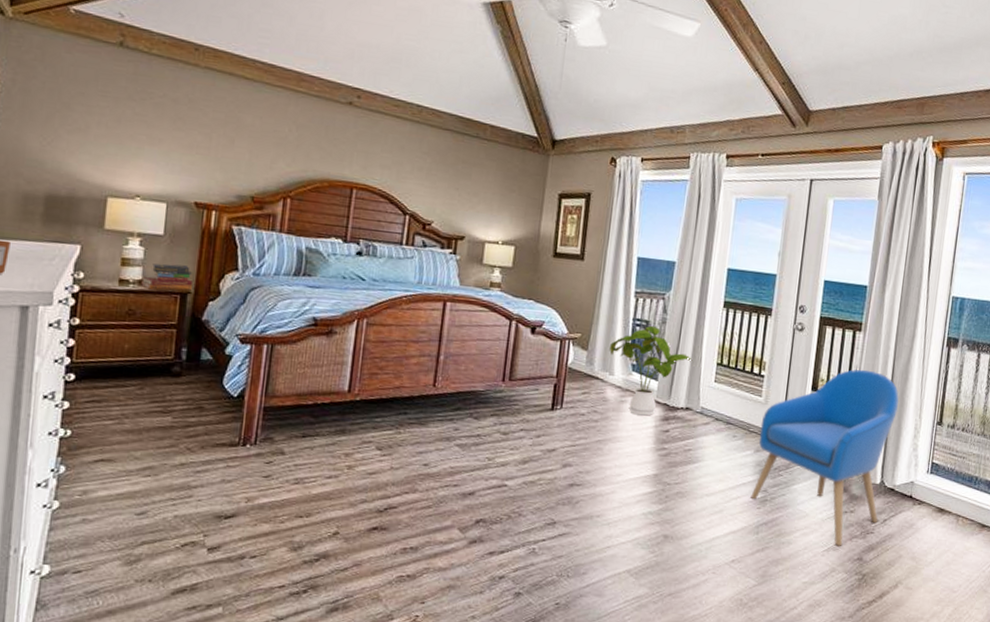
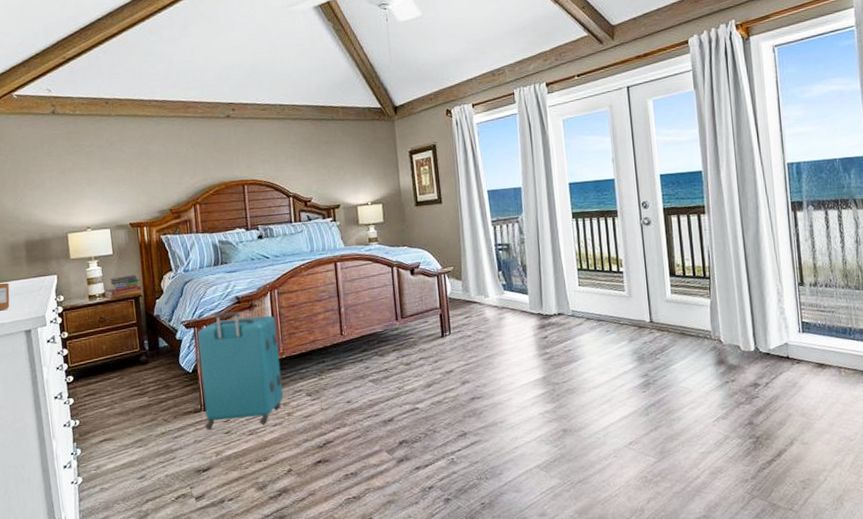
suitcase: none [240,333,358,475] -> present [197,312,284,430]
house plant: present [608,325,692,416] -> none [479,247,555,328]
armchair: present [750,369,899,546] -> none [629,247,761,415]

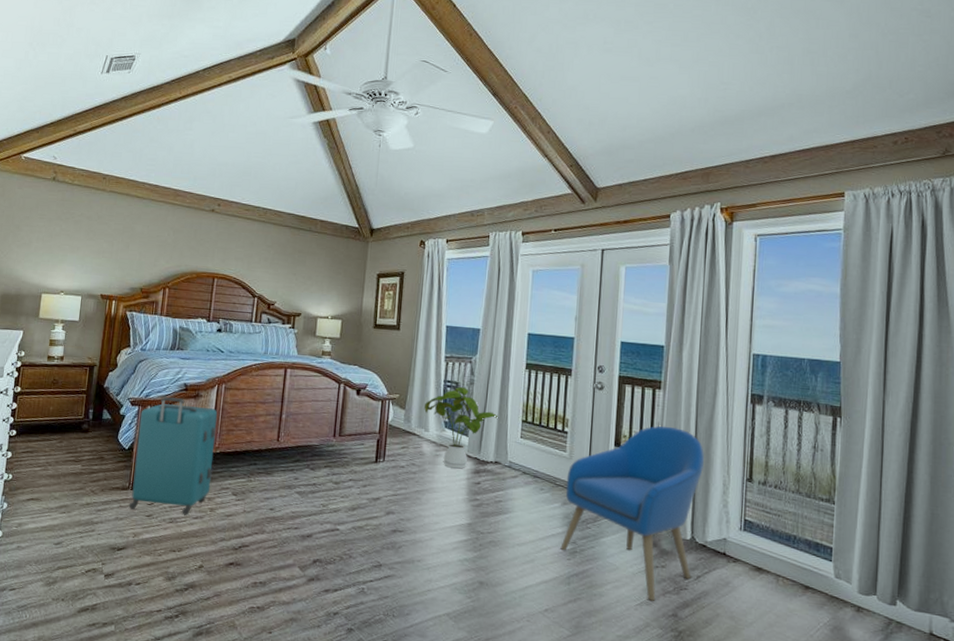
books: present [104,275,142,299] -> none [62,343,98,365]
house plant: none [479,247,555,328] -> present [423,386,499,469]
armchair: none [629,247,761,415] -> present [560,426,704,601]

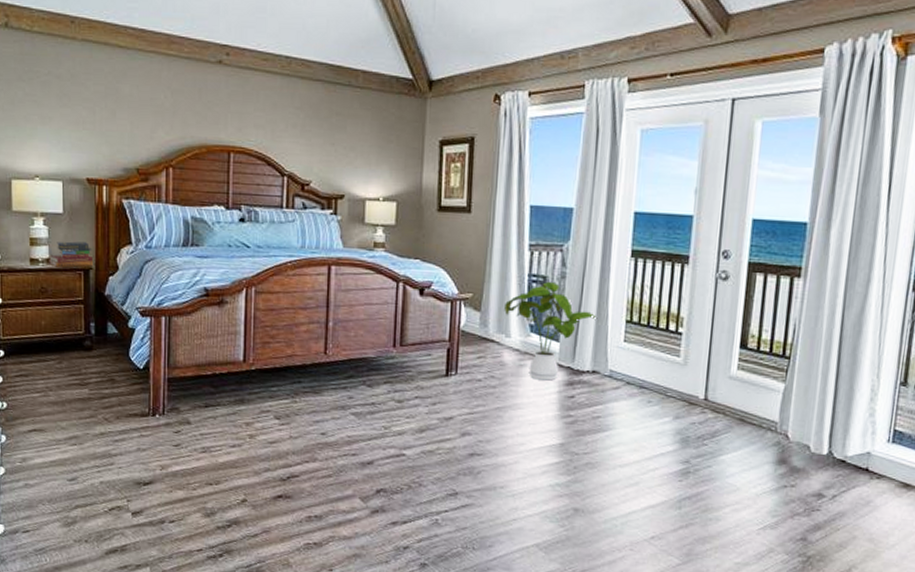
books: none [62,343,98,365] -> present [49,241,93,268]
suitcase: present [129,396,218,515] -> none [152,304,249,444]
armchair: present [560,426,704,601] -> none [670,322,850,524]

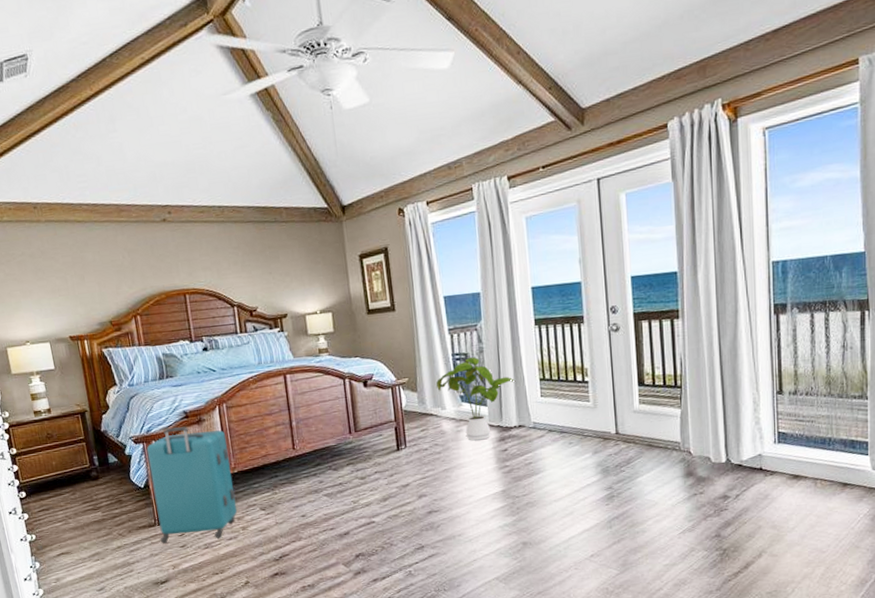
books: present [49,241,93,268] -> none [49,390,87,415]
suitcase: none [152,304,249,444] -> present [146,426,238,544]

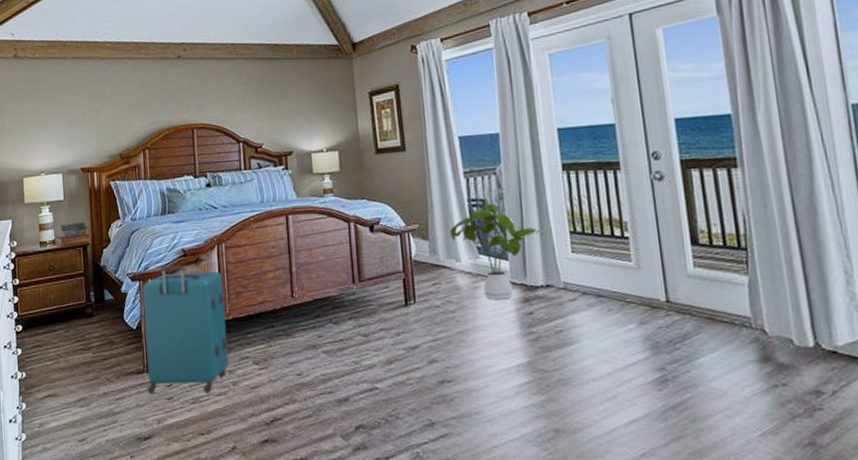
books: none [49,390,87,415] -> present [54,222,90,247]

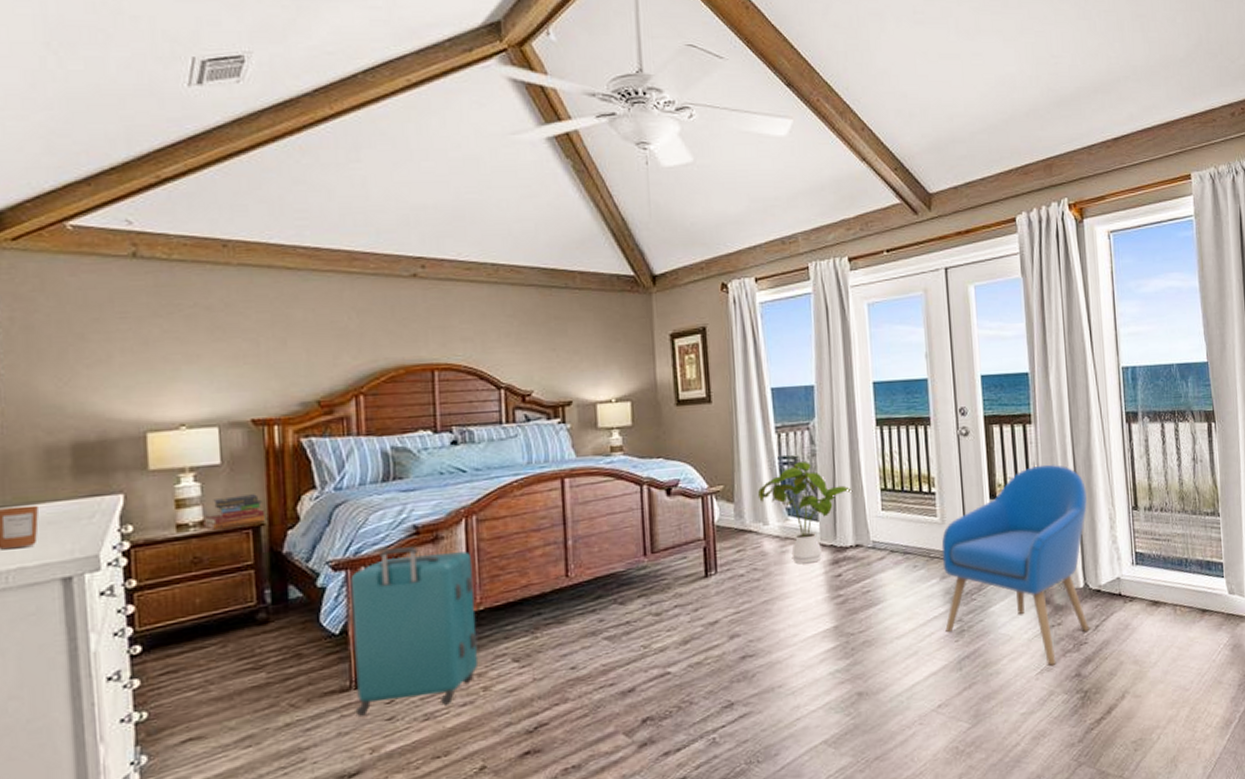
armchair: none [638,211,825,429] -> present [941,464,1090,666]

